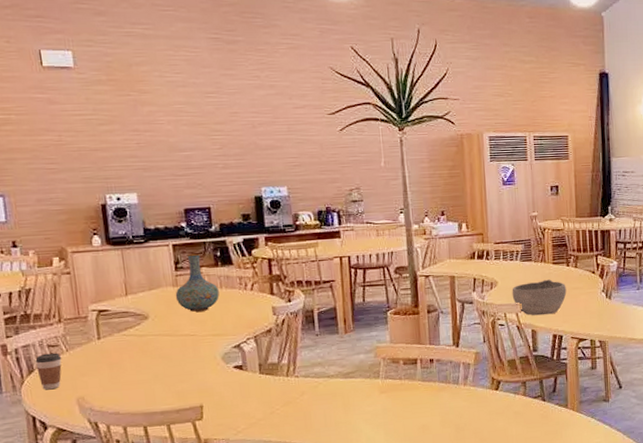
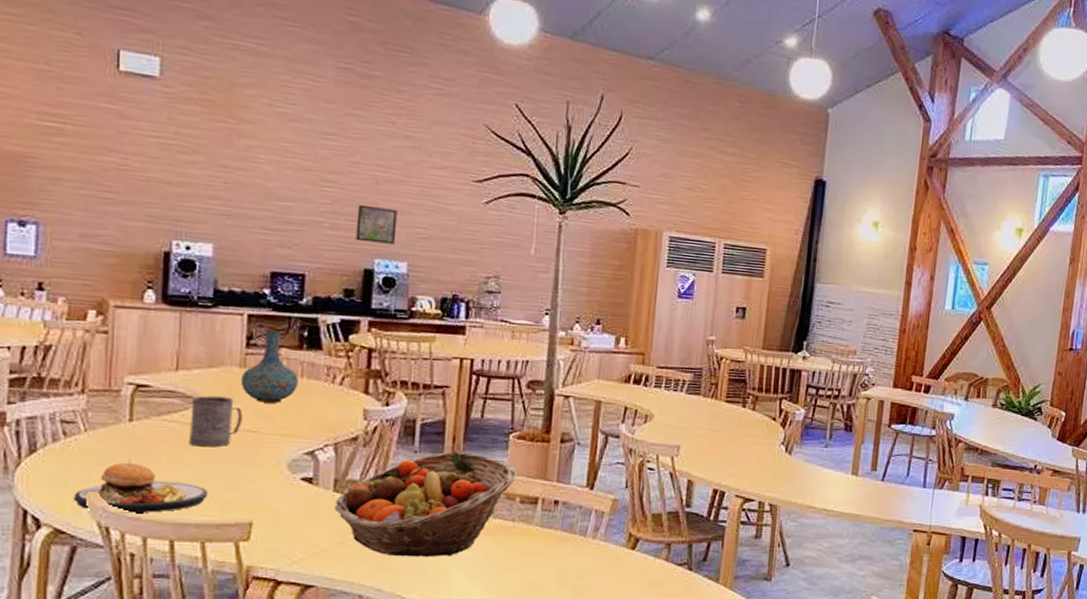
coffee cup: present [35,353,62,390] -> none [40,430,77,478]
plate: none [67,368,166,411] -> present [73,459,207,514]
mug: none [141,311,182,352] -> present [189,396,243,447]
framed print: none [242,145,275,175] -> present [355,204,398,245]
fruit basket: none [262,330,398,418] -> present [334,451,518,558]
bowl: present [512,279,567,316] -> none [669,420,738,464]

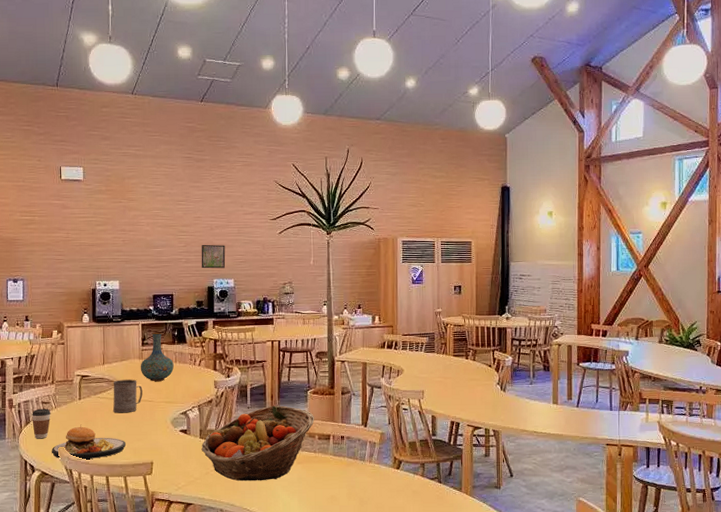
coffee cup: none [40,430,77,478] -> present [32,408,51,439]

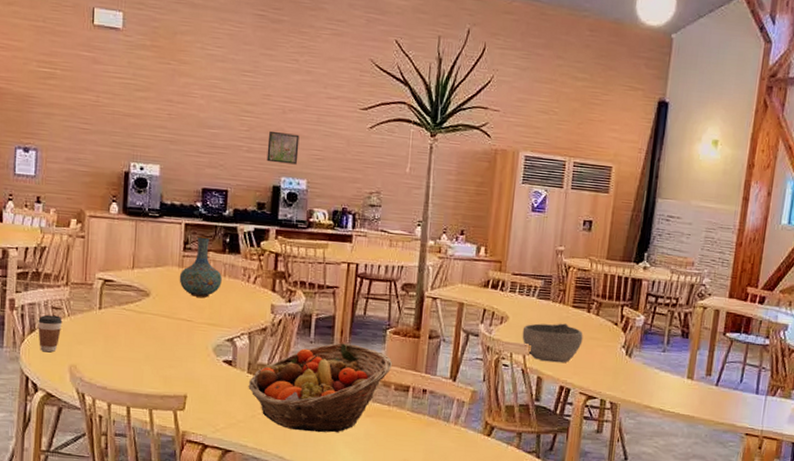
plate: present [51,424,126,460] -> none [60,339,154,384]
mug: present [113,379,143,413] -> none [142,290,180,332]
bowl: none [416,370,465,403] -> present [522,323,583,363]

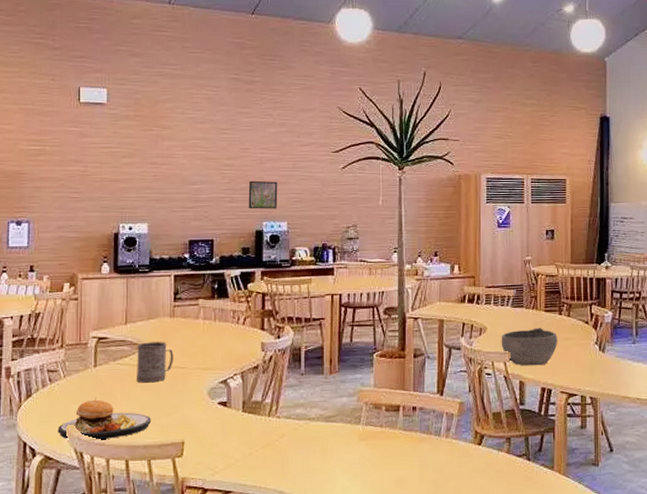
coffee cup: present [38,314,63,353] -> none [34,378,59,416]
plate: none [60,339,154,384] -> present [57,397,151,440]
mug: none [142,290,180,332] -> present [137,342,173,383]
vase: present [179,235,222,298] -> none [171,284,212,344]
fruit basket: present [248,343,393,433] -> none [244,371,382,463]

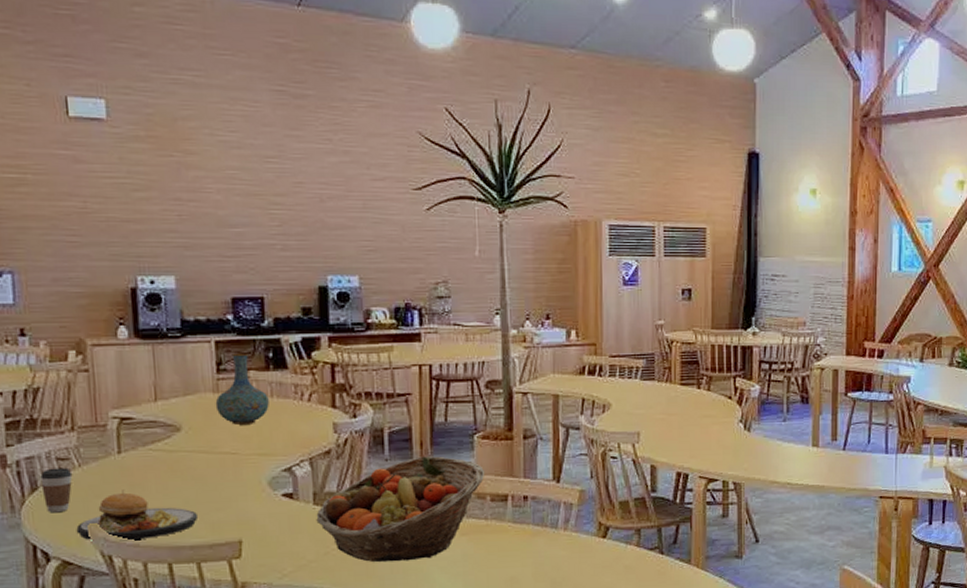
coffee cup: none [34,378,59,416] -> present [40,467,73,513]
mug: present [137,342,173,383] -> none [172,422,222,472]
vase: none [171,284,212,344] -> present [215,353,269,425]
fruit basket: none [244,371,382,463] -> present [316,456,485,563]
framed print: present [248,180,278,209] -> none [305,223,346,260]
bowl: present [501,328,558,366] -> none [628,404,696,448]

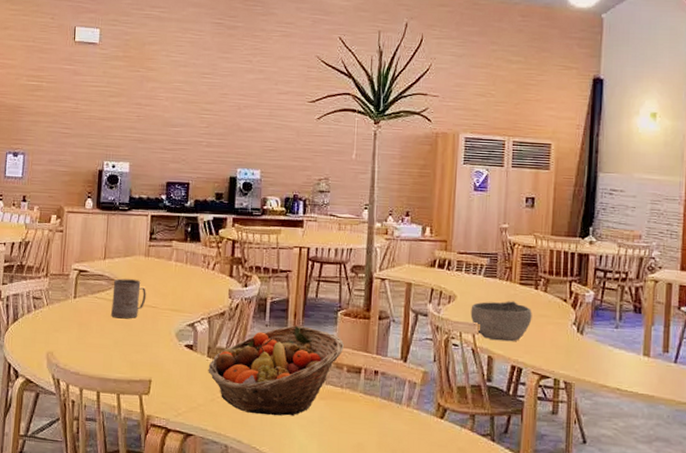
coffee cup: present [40,467,73,513] -> none [20,304,42,340]
plate: present [76,489,197,541] -> none [38,327,122,369]
mug: none [172,422,222,472] -> present [111,278,146,319]
vase: present [215,353,269,425] -> none [145,226,184,285]
bowl: none [628,404,696,448] -> present [470,301,532,342]

